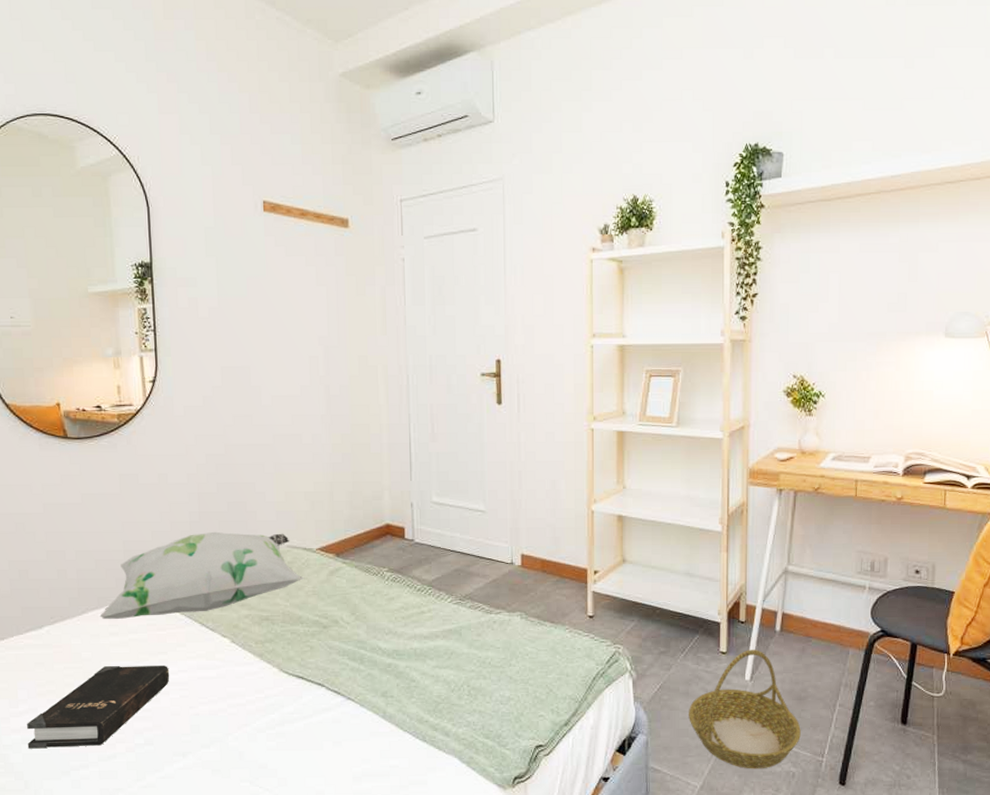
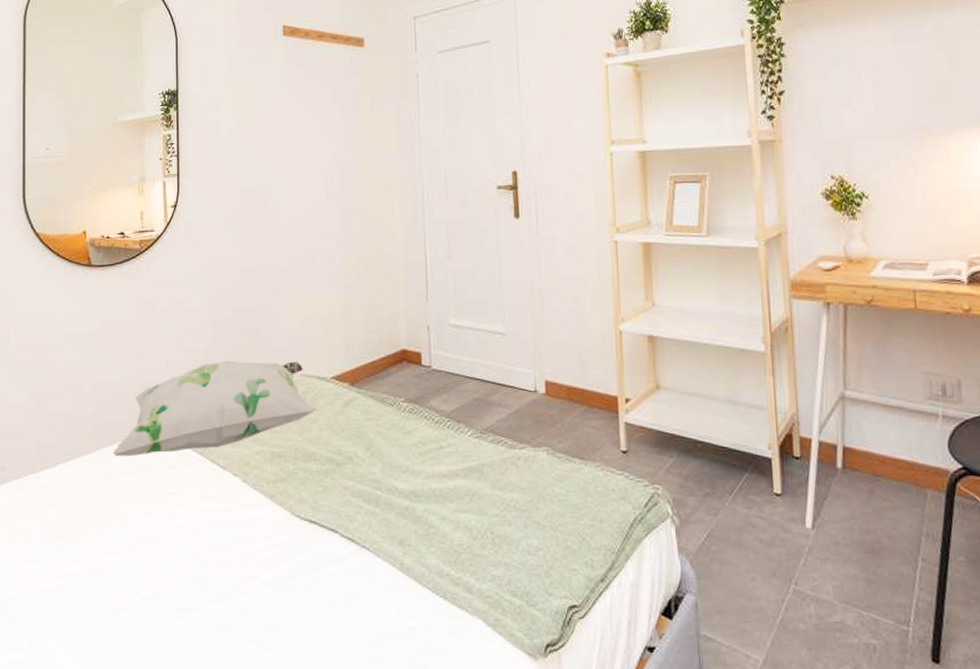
hardback book: present [27,666,170,749] -> none [33,508,179,601]
basket: present [689,650,801,769] -> none [742,491,879,640]

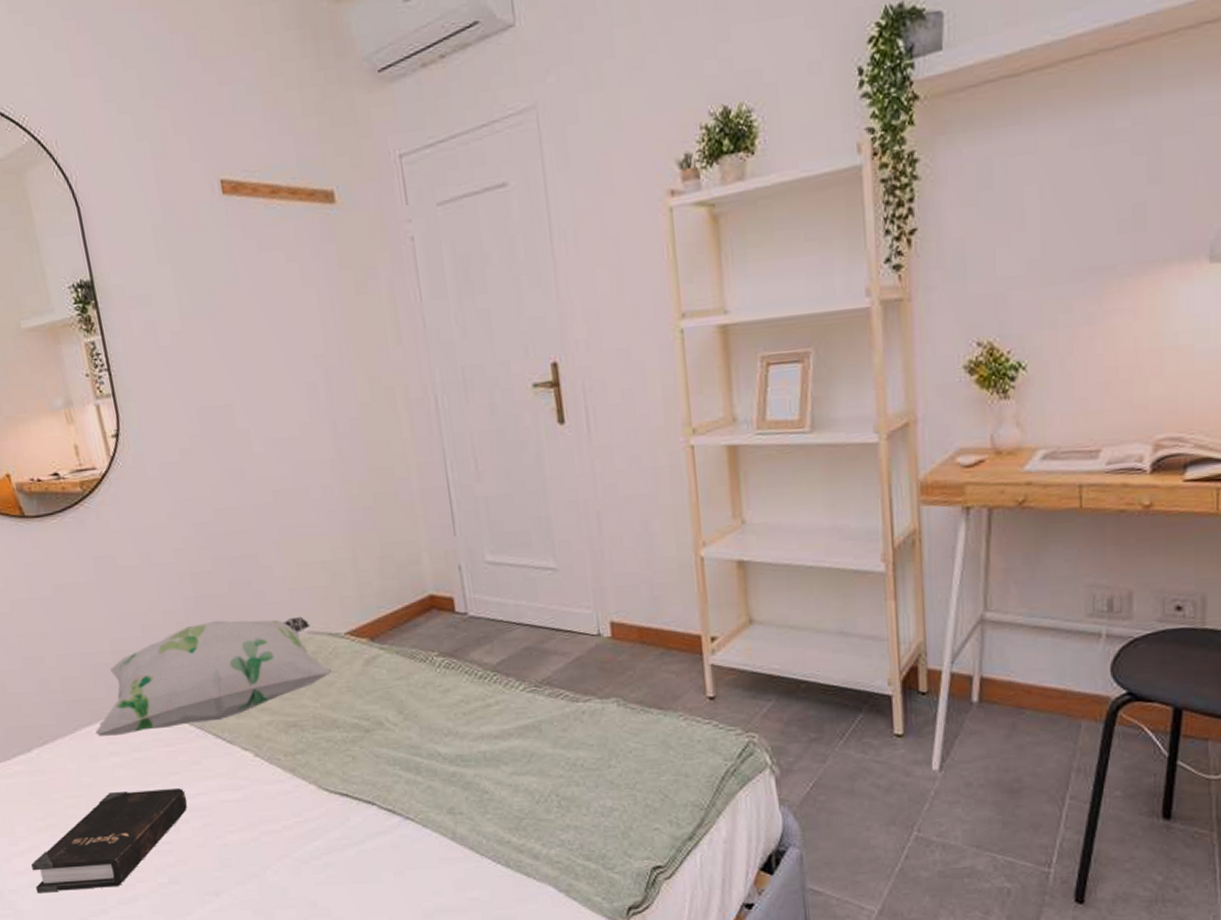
hardback book: none [33,508,179,601] -> present [31,788,188,893]

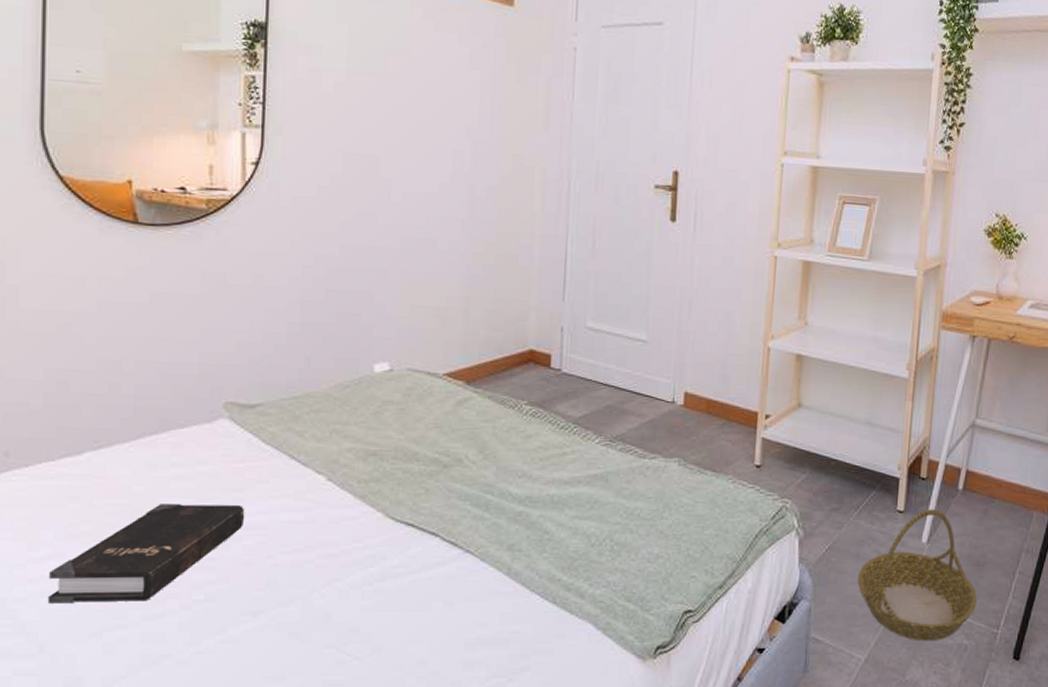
decorative pillow: present [95,616,334,736] -> none [160,347,425,447]
basket: none [856,729,1016,887] -> present [857,509,977,641]

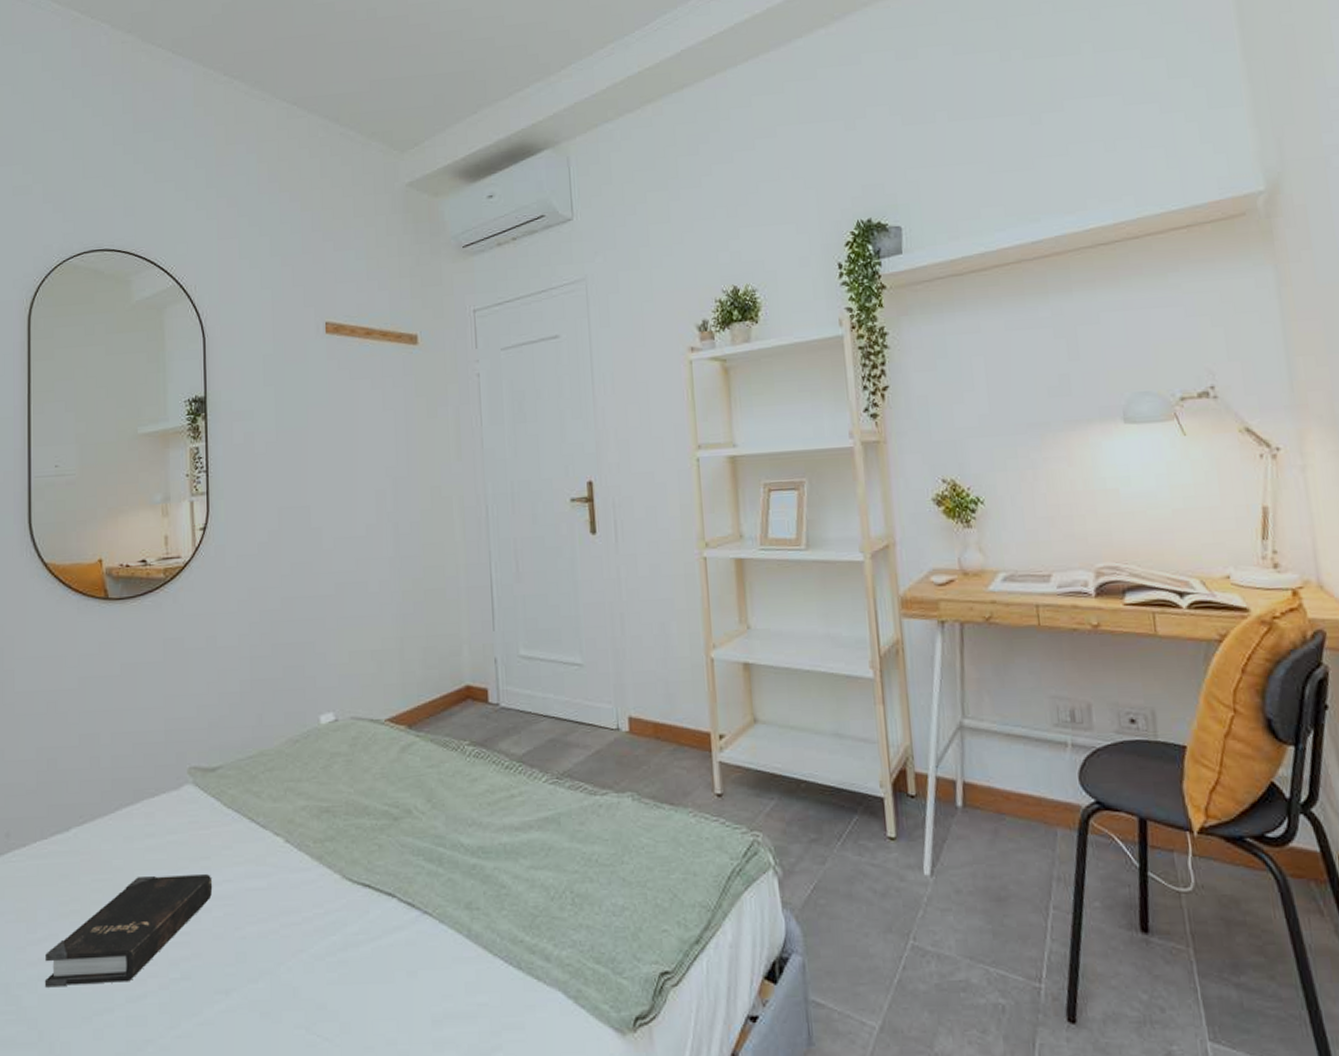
basket: present [857,509,977,641] -> none [854,833,1007,1002]

